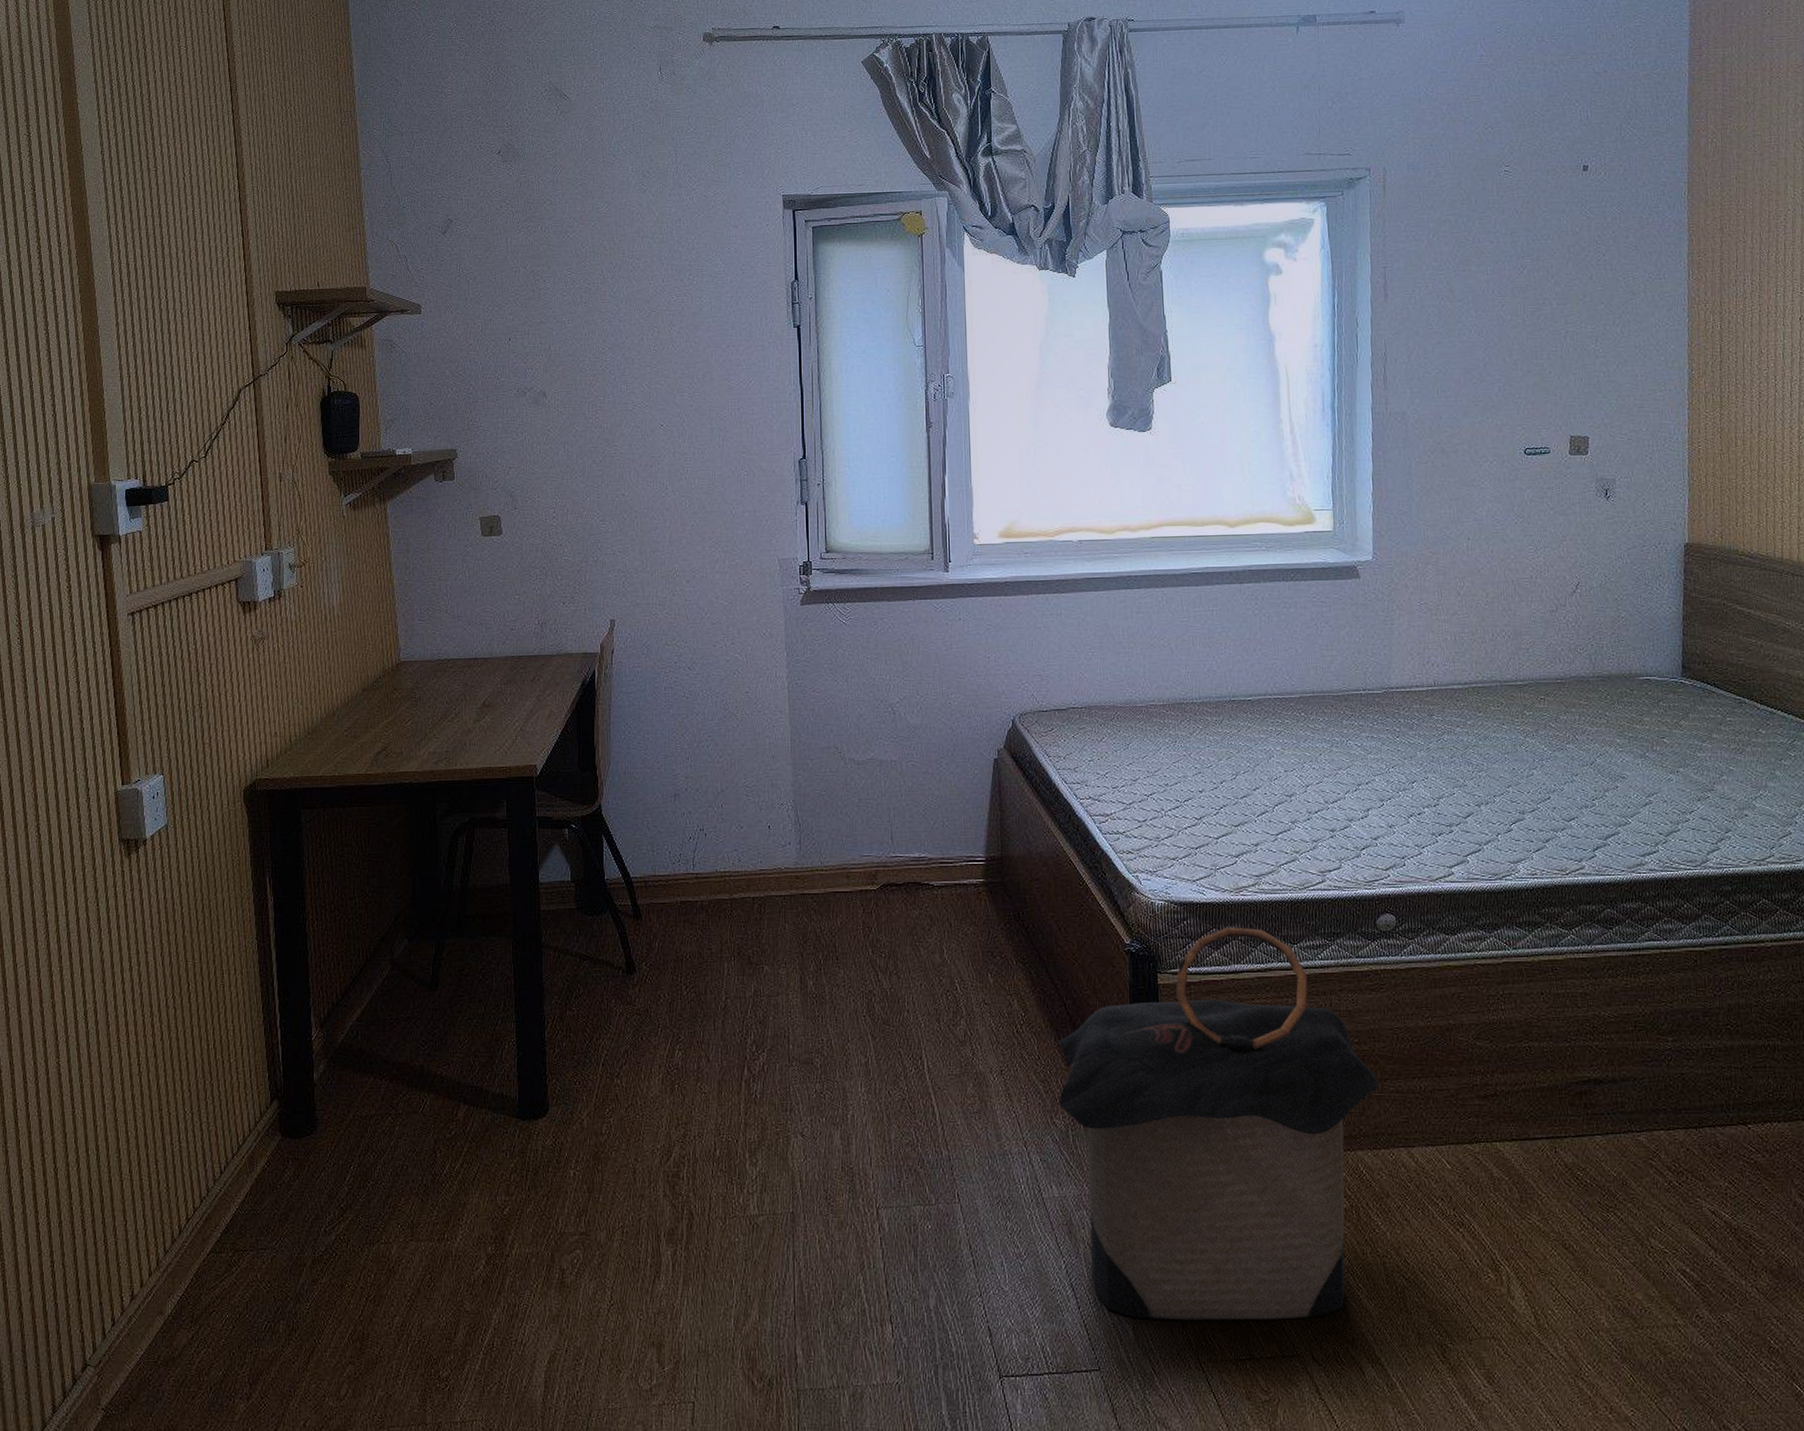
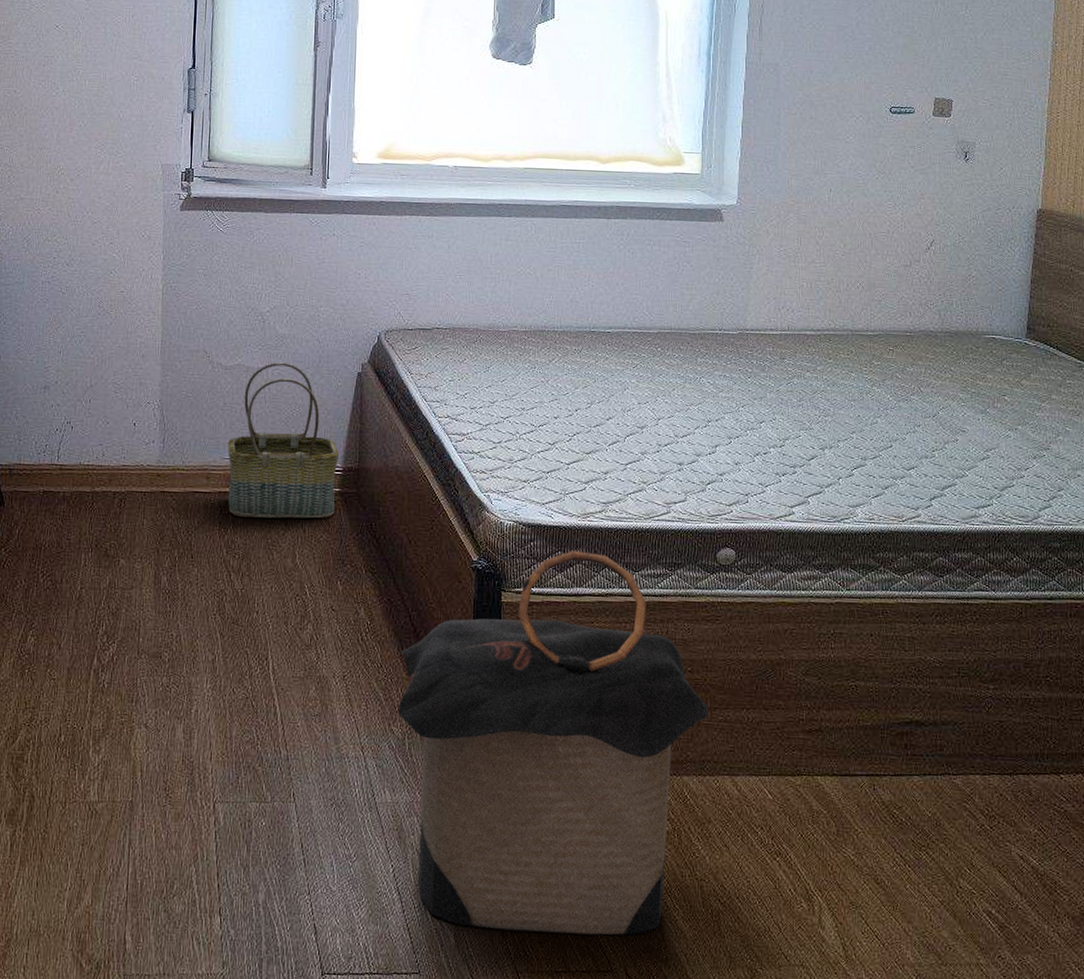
basket: none [865,754,981,915] -> present [227,362,340,519]

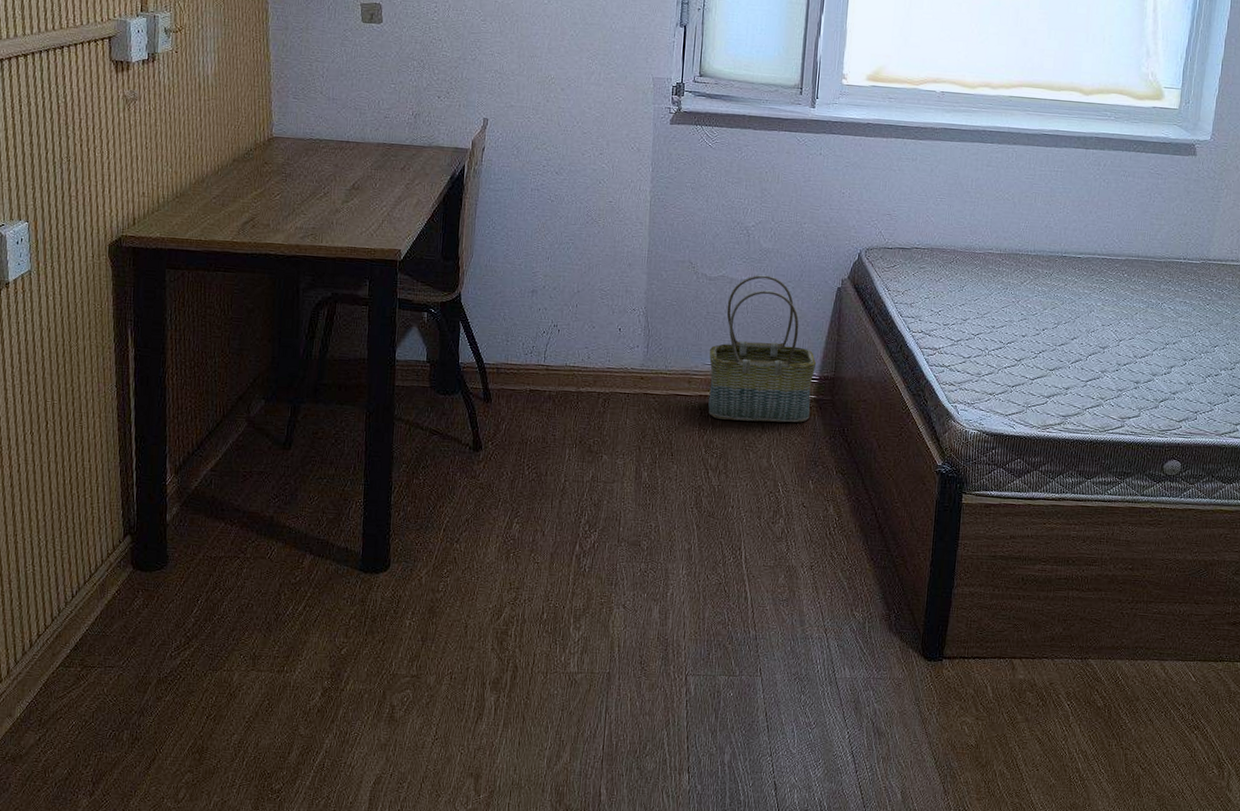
laundry hamper: present [397,551,708,935] -> none [860,459,1144,794]

